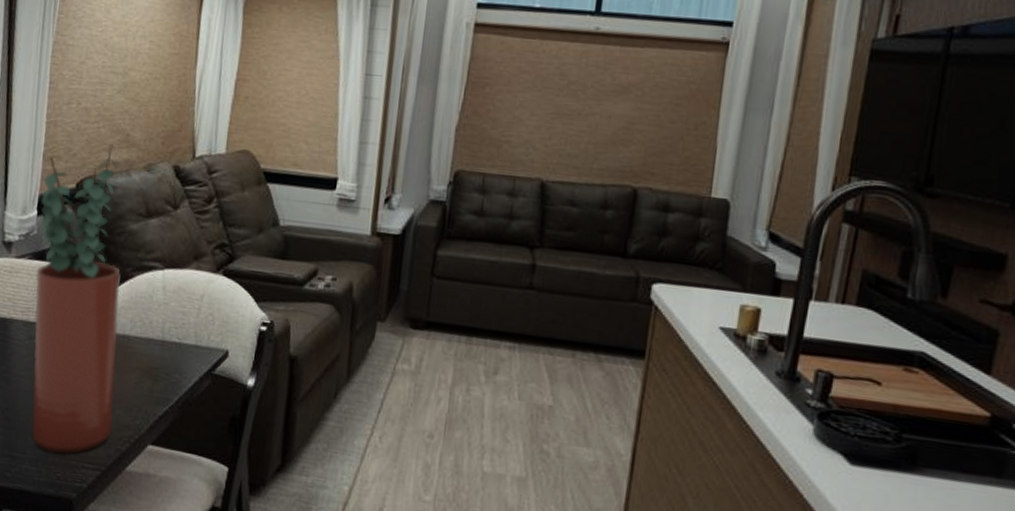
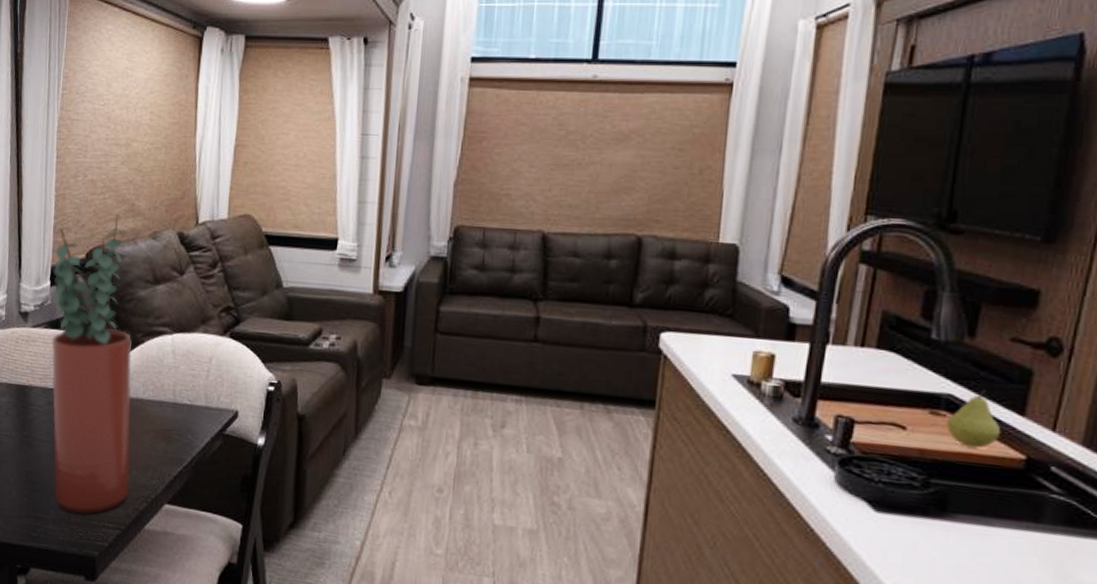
fruit: none [919,348,969,405] -> present [947,389,1001,449]

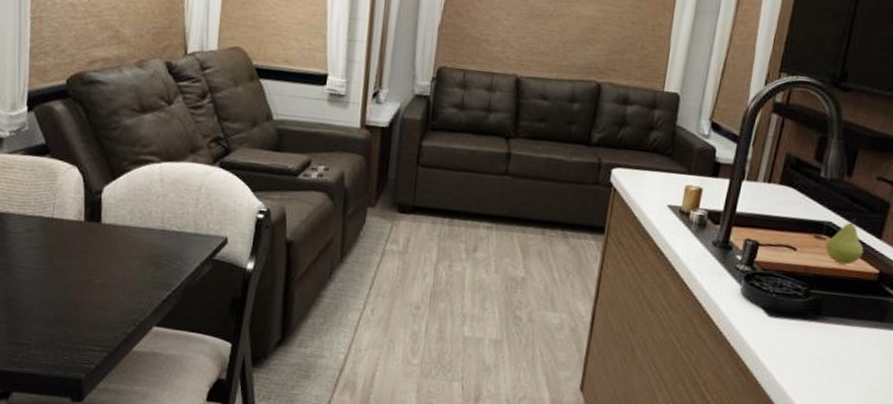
vase: present [51,213,132,514] -> none [30,39,118,339]

